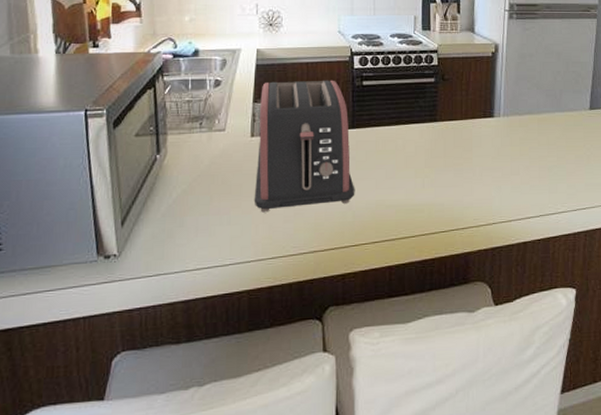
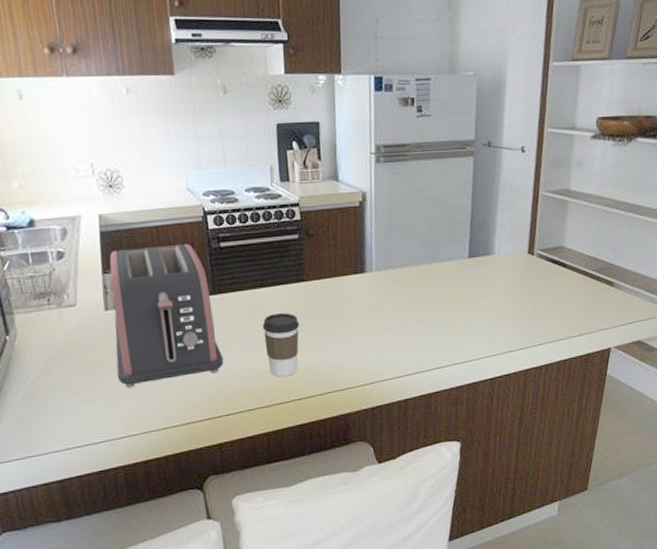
coffee cup: none [394,150,429,211] -> present [262,313,300,377]

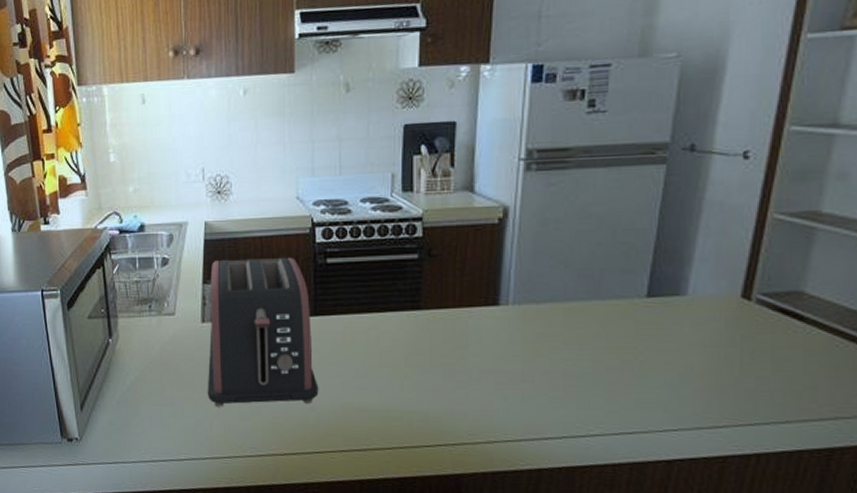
coffee cup: present [262,313,300,377] -> none [365,344,410,418]

